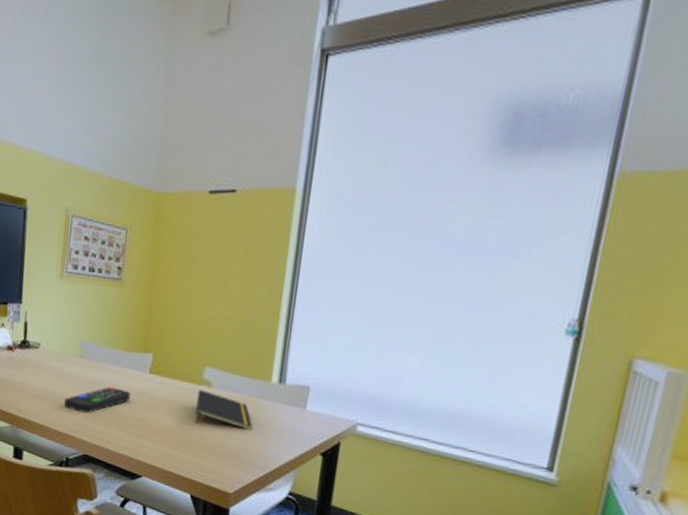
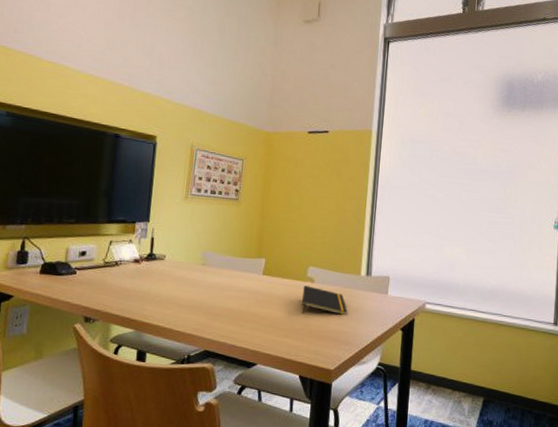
remote control: present [64,386,130,413] -> none [187,288,246,313]

